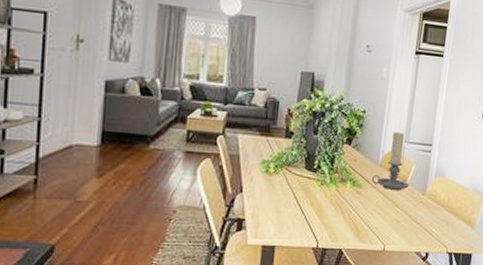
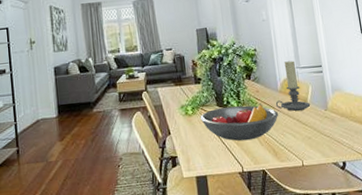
fruit bowl: none [282,171,373,214] -> present [200,104,279,141]

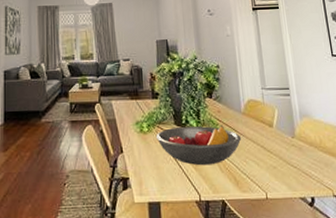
candle holder: present [275,60,311,111] -> none [238,81,277,137]

